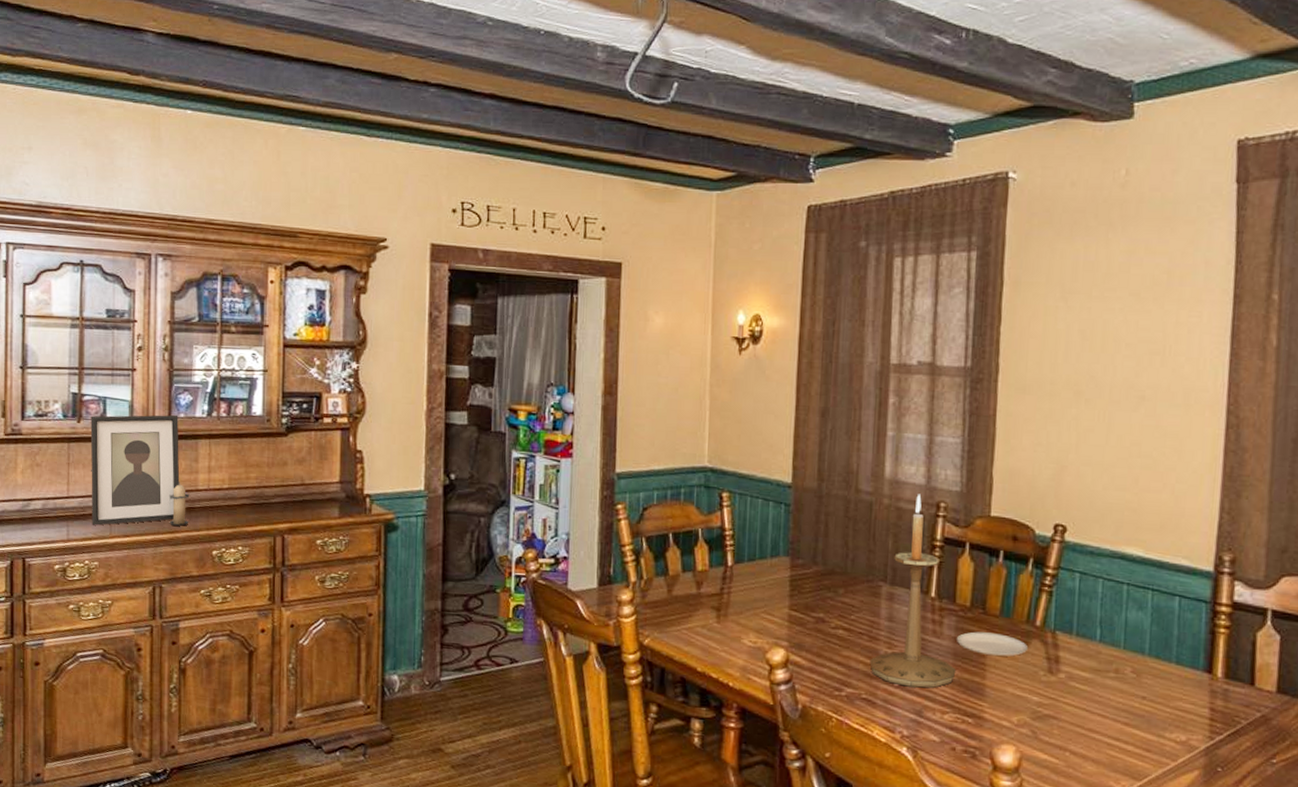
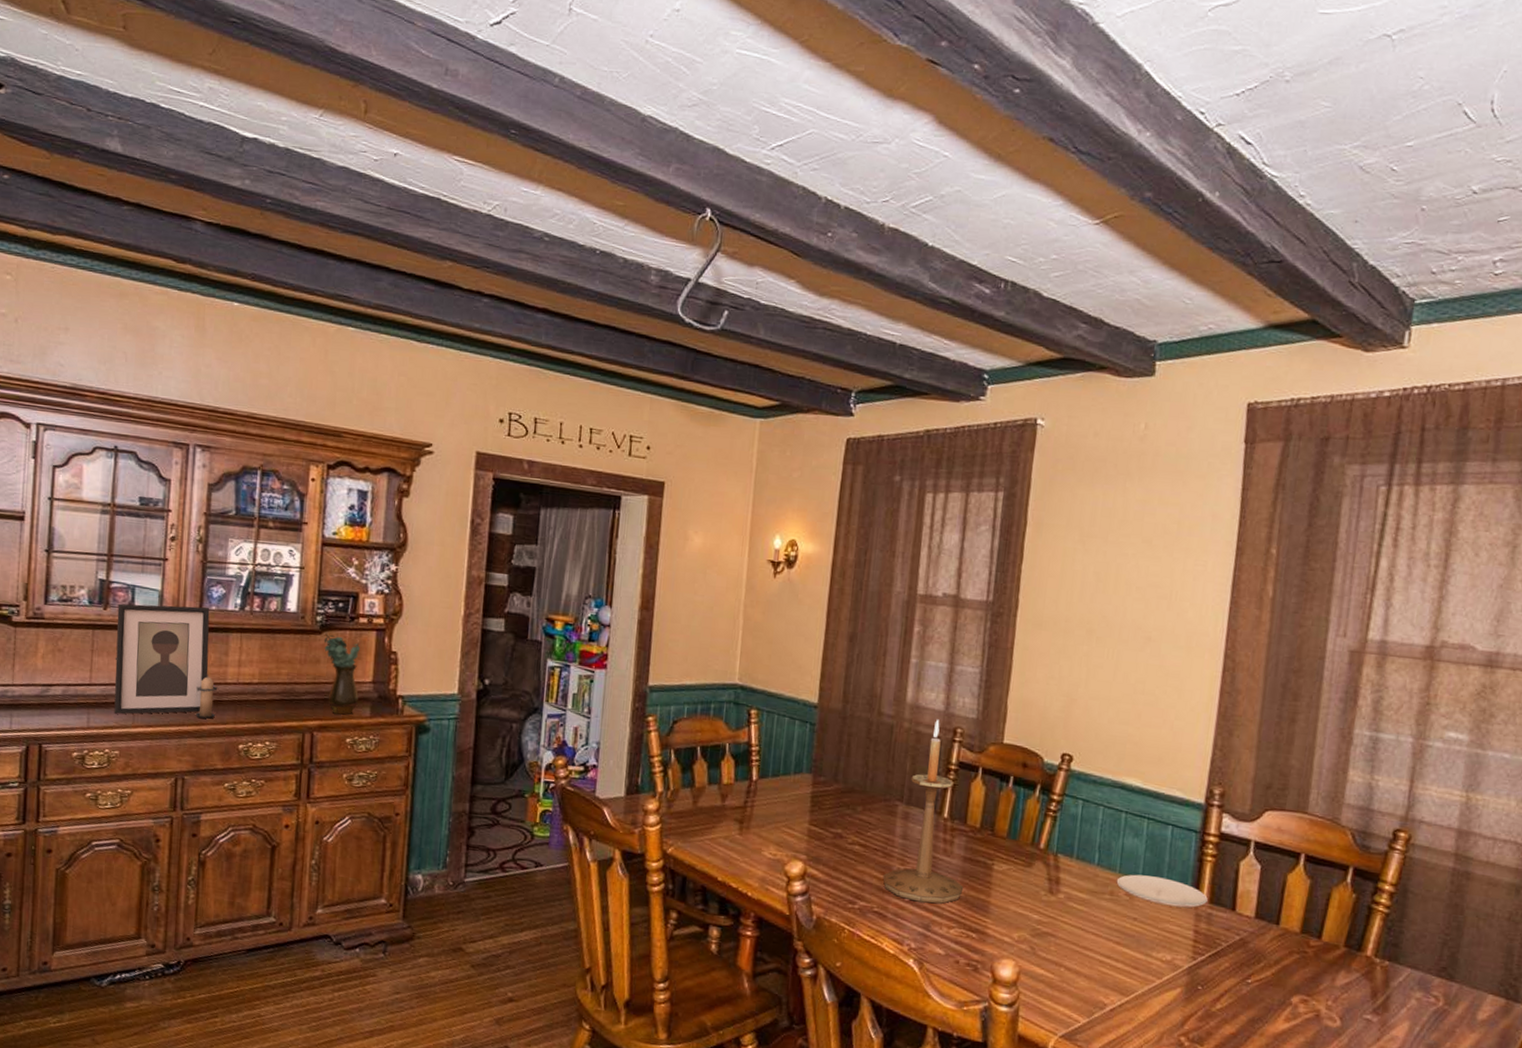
vase: none [290,434,326,516] -> present [323,632,361,715]
plate: present [957,631,1027,657] -> none [966,852,1031,877]
plate: none [1121,650,1223,685] -> present [1116,874,1208,908]

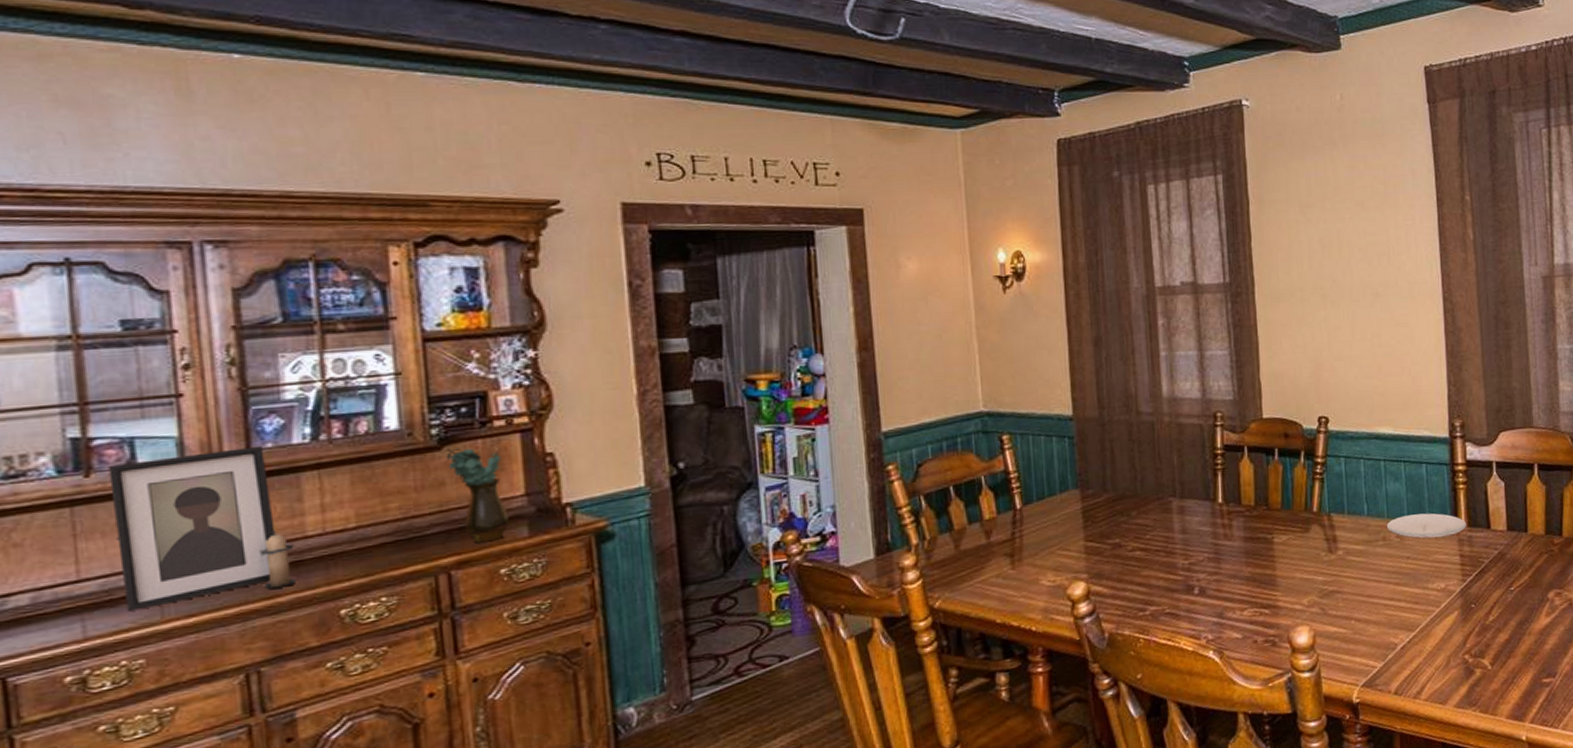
candlestick: present [883,719,964,904] -> none [1169,407,1250,593]

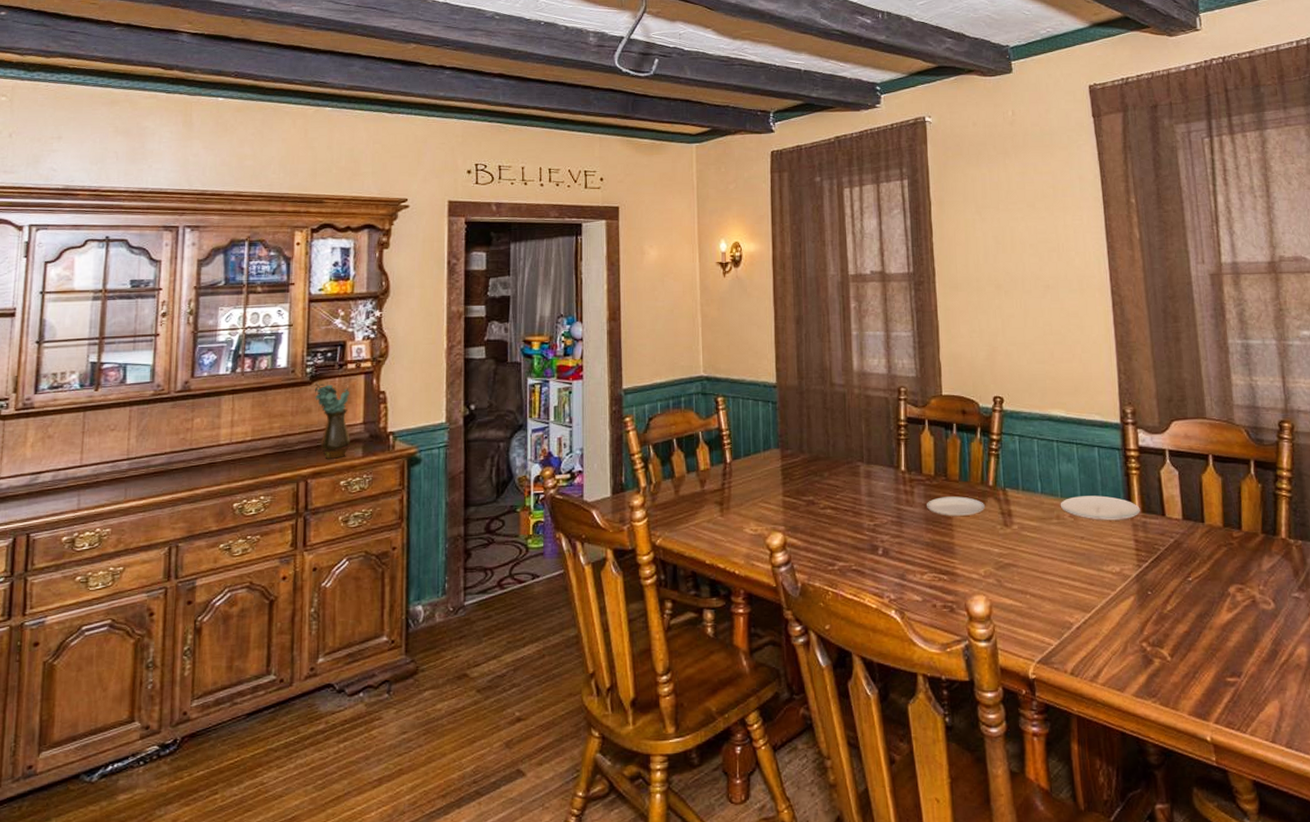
picture frame: present [108,445,276,611] -> none [105,374,202,491]
candle: present [259,531,297,590] -> none [188,439,211,484]
plate: none [1246,525,1308,548] -> present [927,496,985,516]

